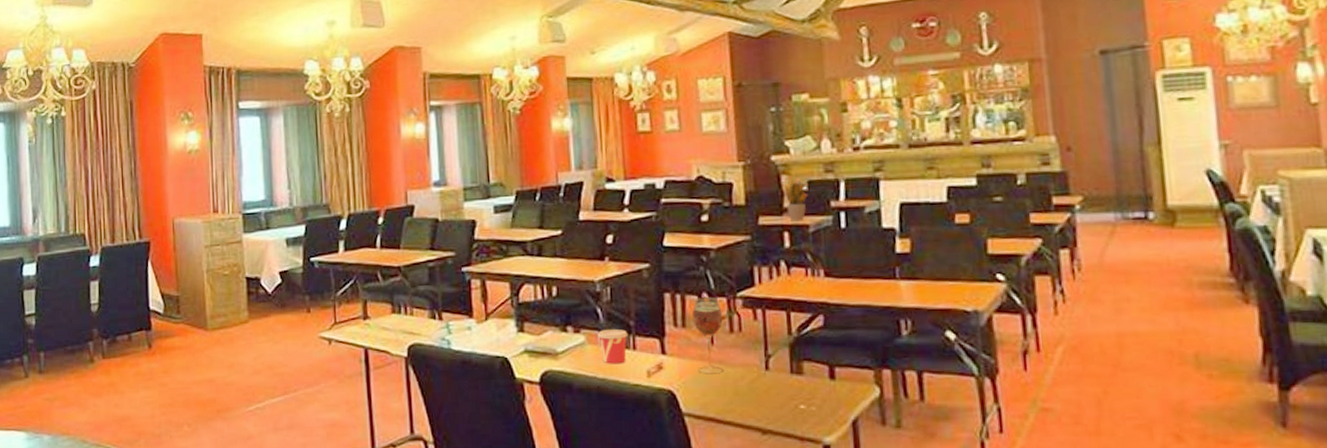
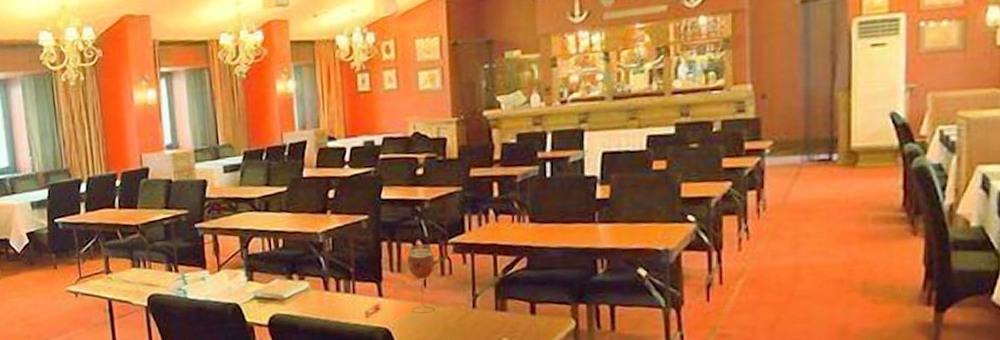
cup: present [597,328,629,364] -> none [320,275,349,307]
potted plant: present [782,175,808,221] -> none [493,129,517,172]

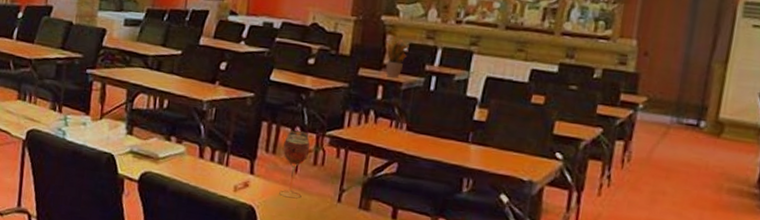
potted plant: none [493,129,517,172] -> present [385,36,409,78]

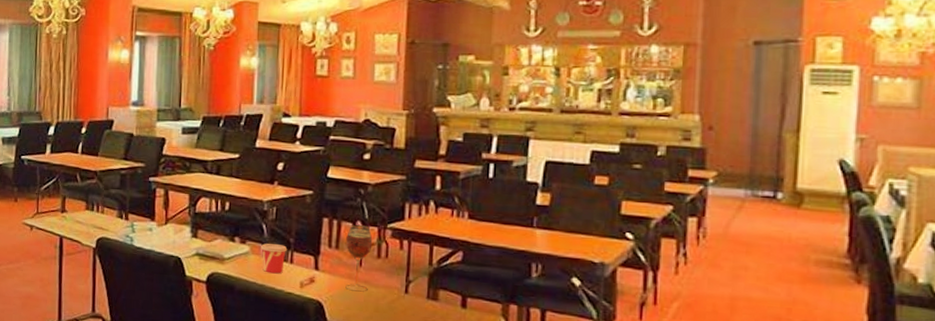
cup: none [196,144,224,176] -> present [260,243,288,274]
potted plant: present [385,36,409,78] -> none [440,127,464,168]

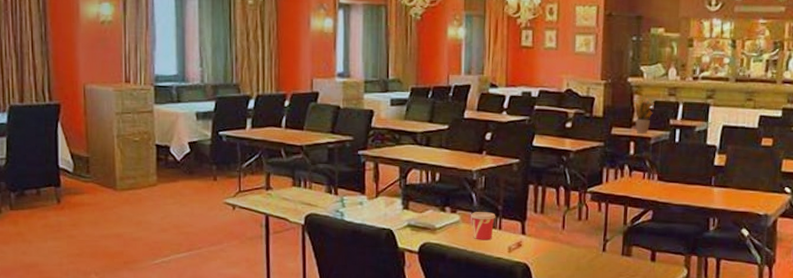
wineglass: present [345,224,373,292] -> none [550,189,574,253]
potted plant: none [440,127,464,168] -> present [634,96,654,134]

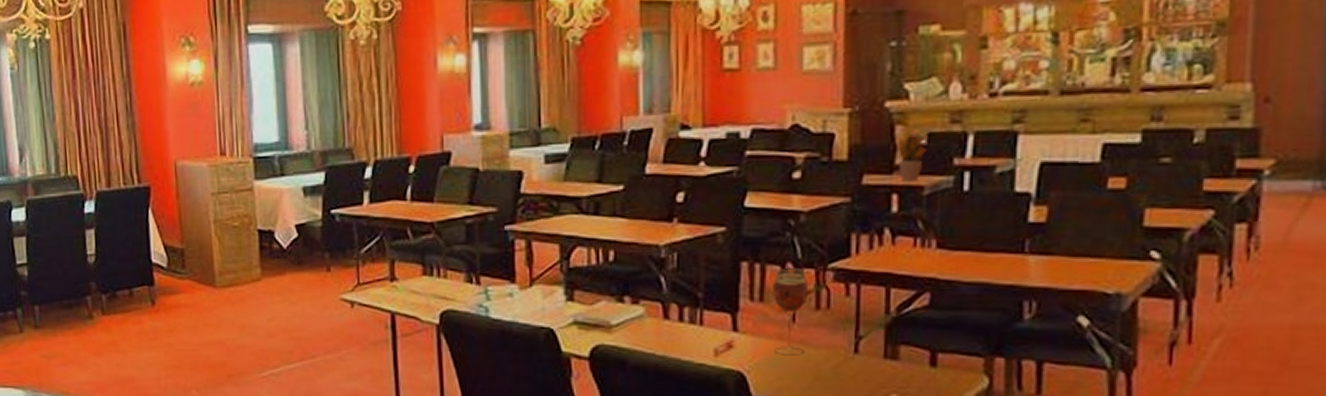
cup: present [470,211,496,240] -> none [658,300,695,341]
wineglass: none [550,189,574,253] -> present [773,267,809,356]

